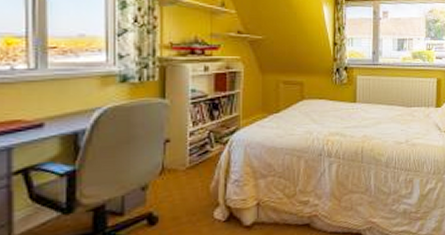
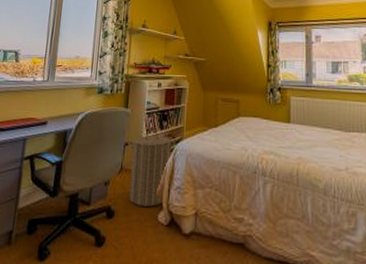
laundry hamper: none [169,122,231,207] -> present [128,131,176,207]

